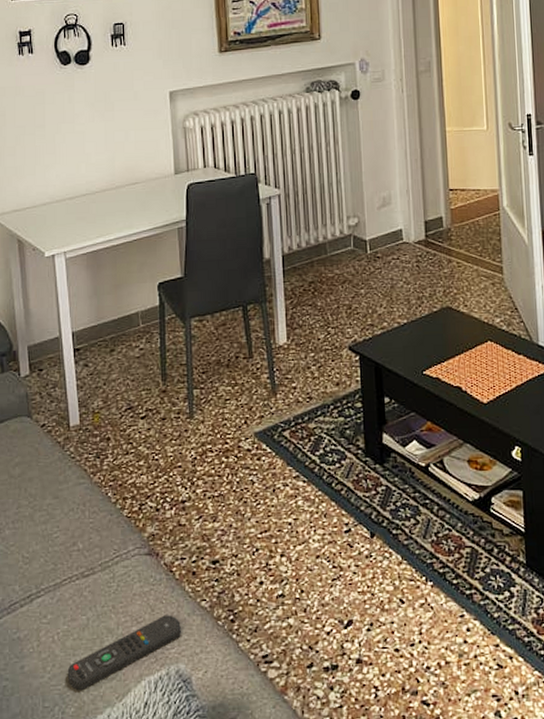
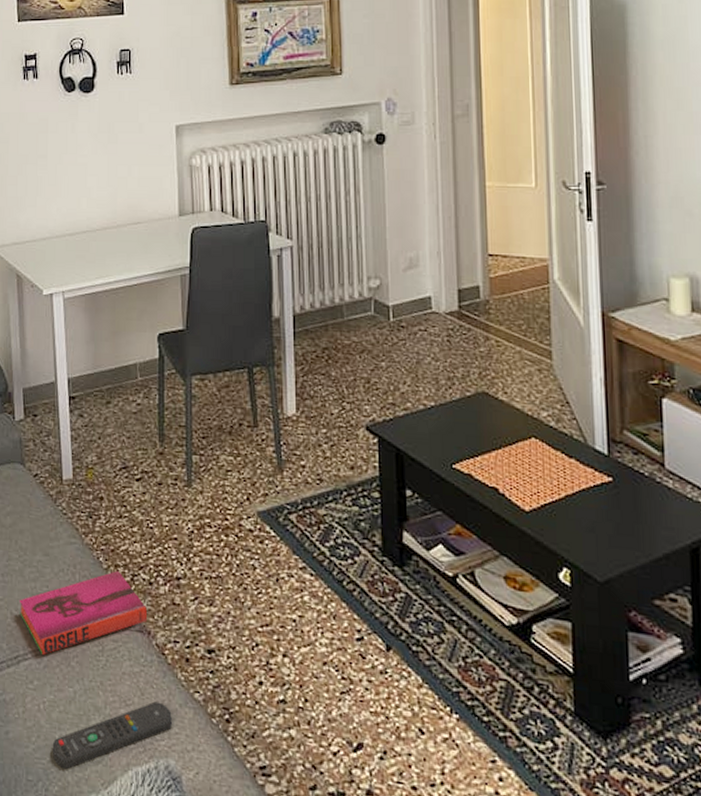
hardback book: none [30,502,156,591] -> present [19,570,148,656]

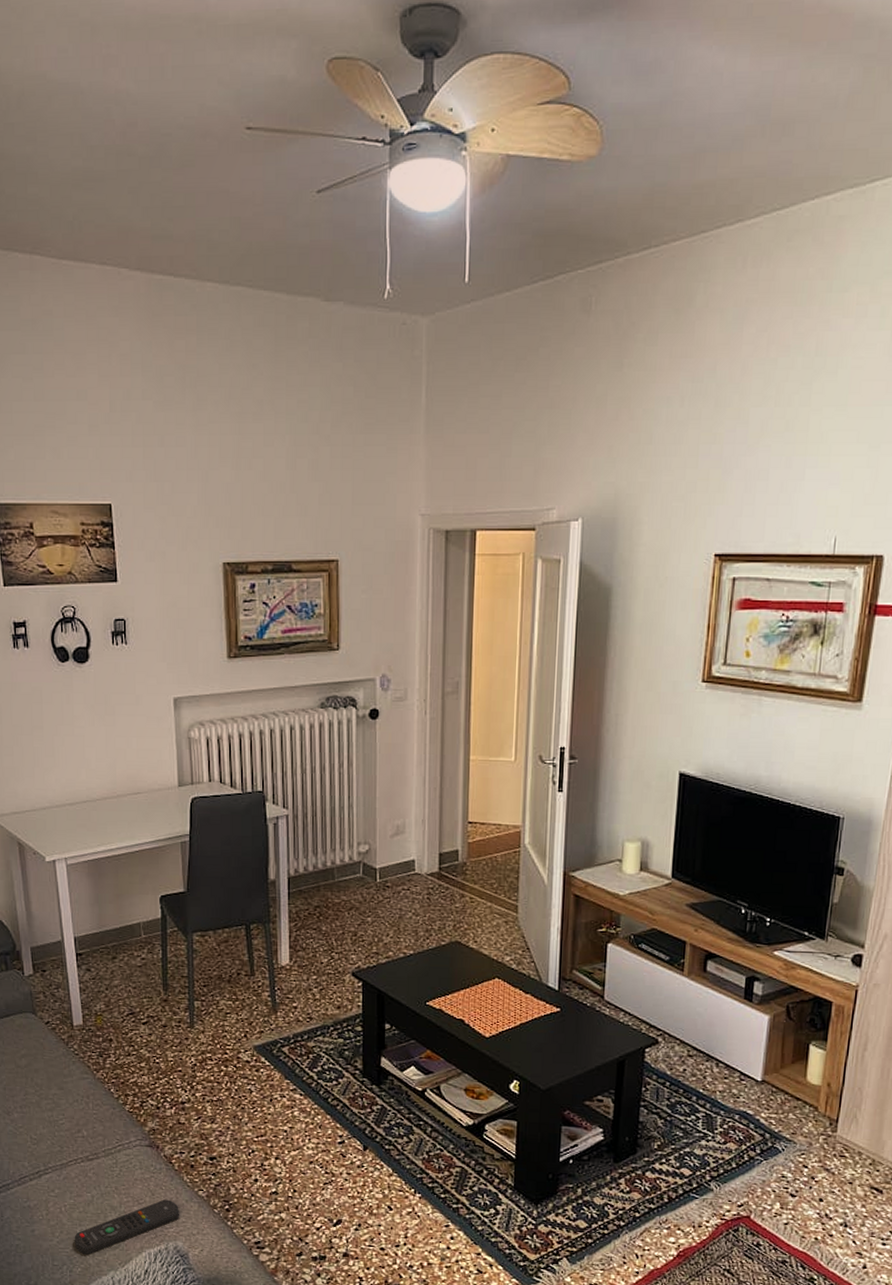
hardback book: present [19,570,148,656] -> none [37,1098,156,1170]

